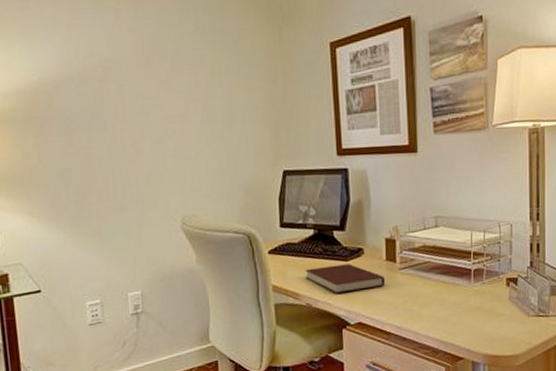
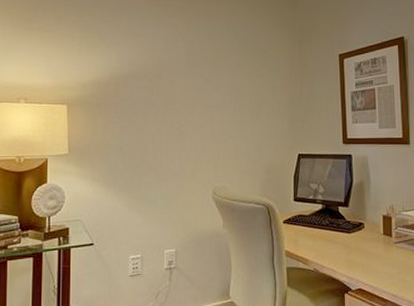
notebook: present [305,264,386,294] -> none [314,236,383,261]

